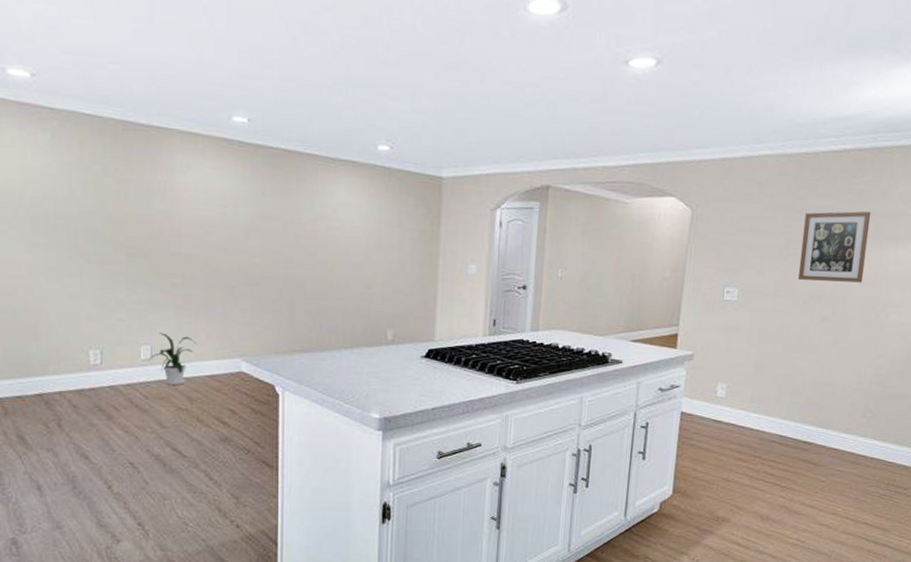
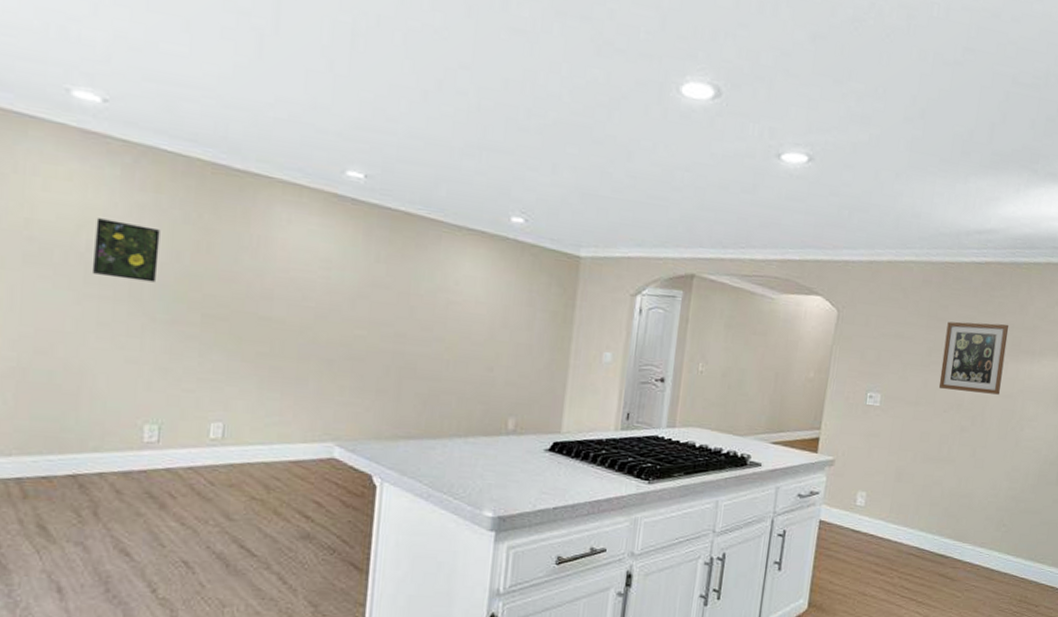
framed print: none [36,177,88,229] -> present [91,218,160,283]
house plant: present [147,332,197,385] -> none [217,408,282,471]

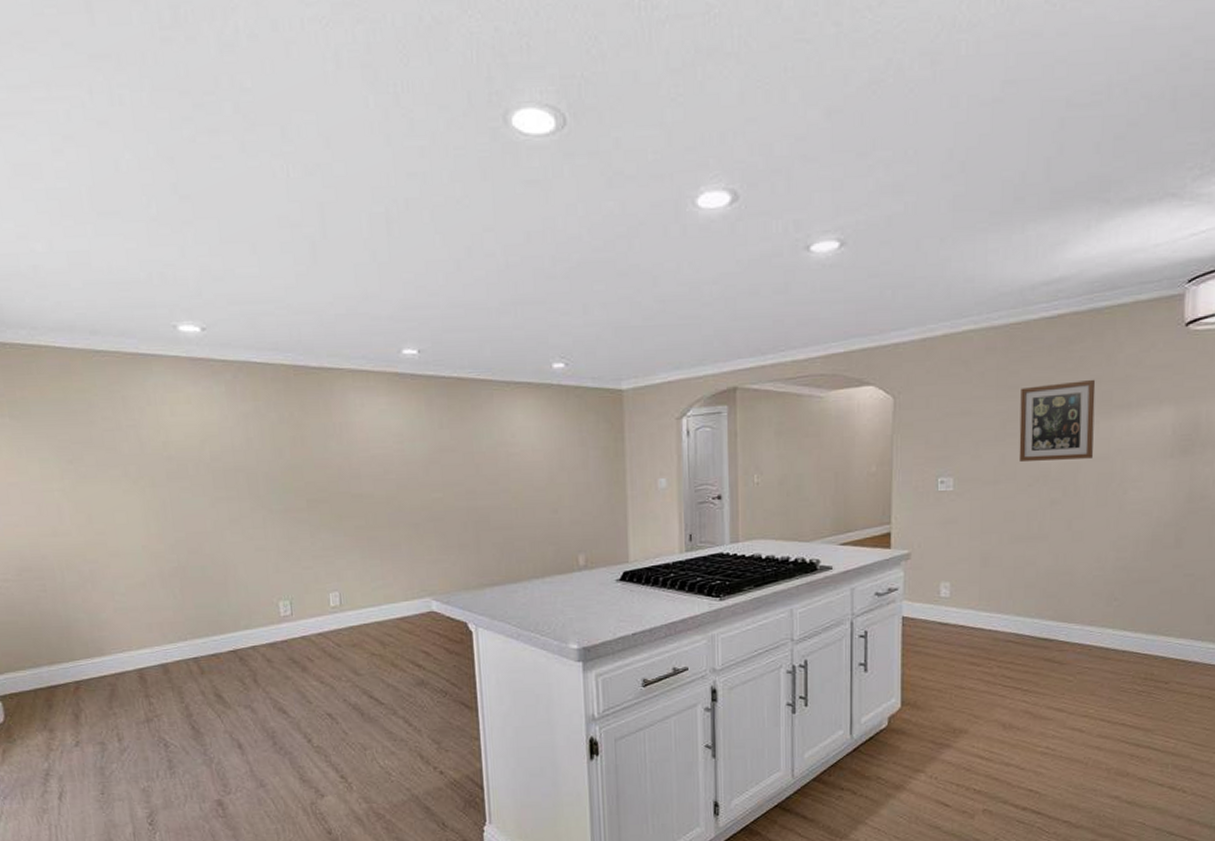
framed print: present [91,218,160,283] -> none [214,431,267,480]

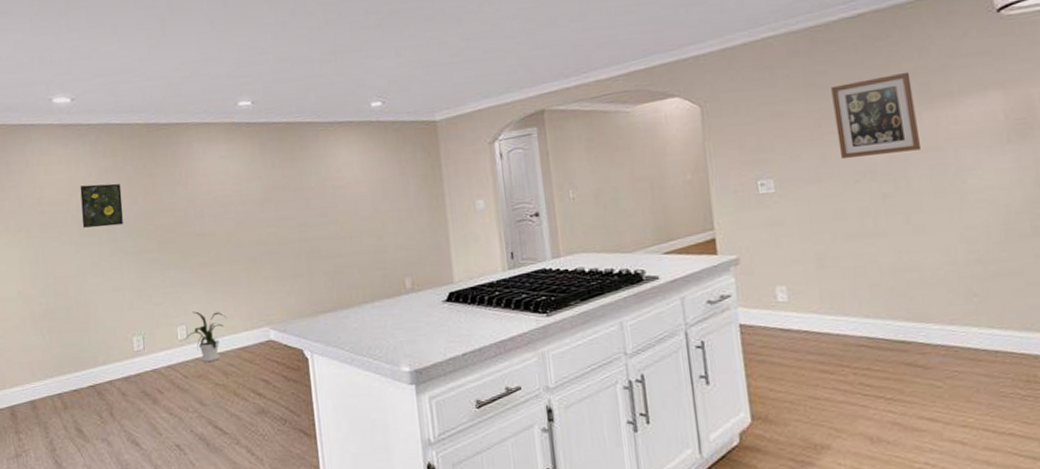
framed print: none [214,431,267,480] -> present [80,183,123,228]
house plant: none [337,577,385,631] -> present [184,311,227,362]

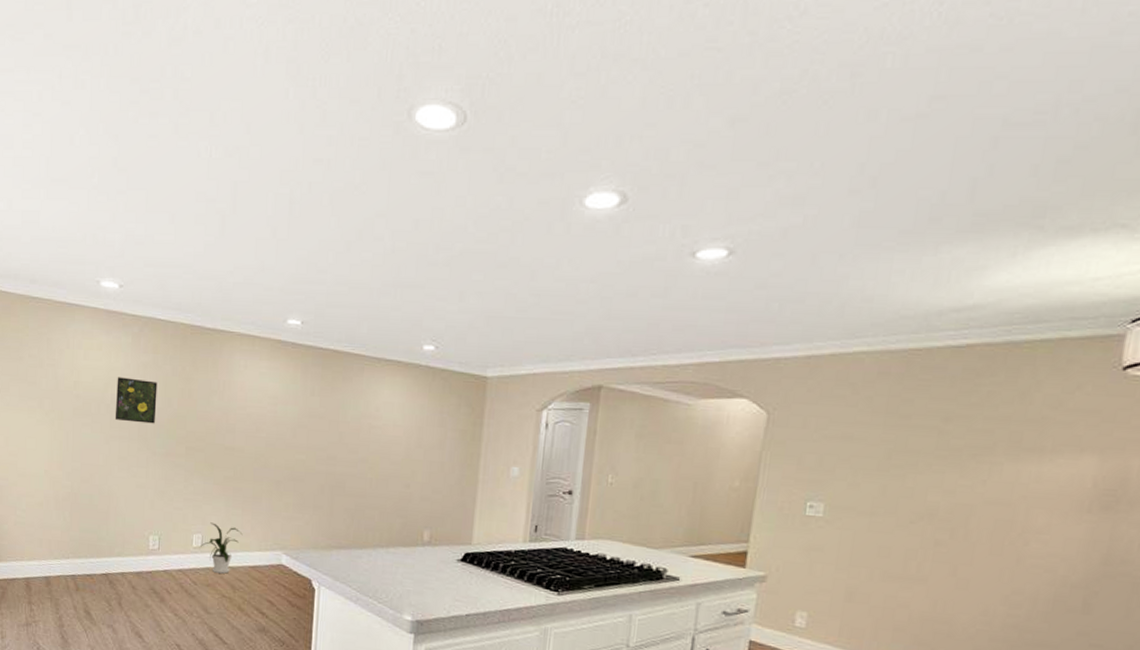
wall art: present [831,71,921,158] -> none [902,416,1004,502]

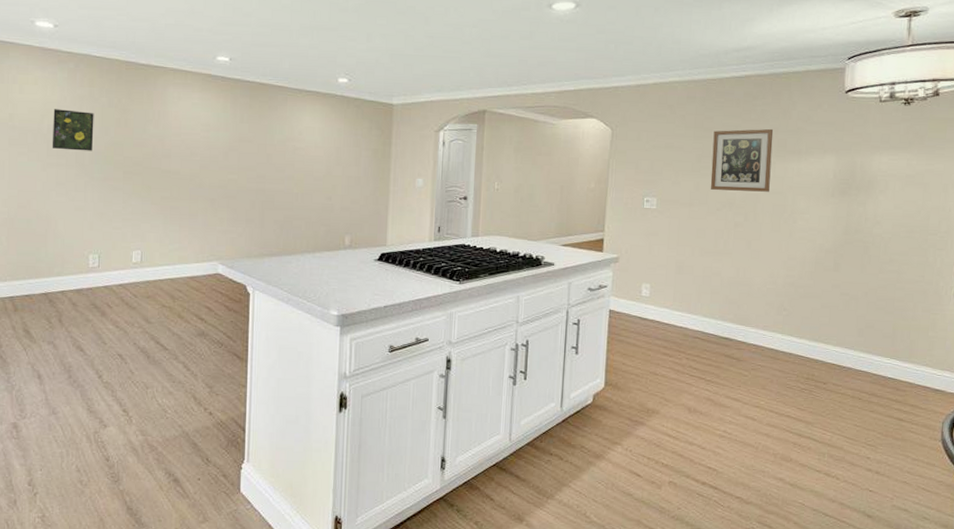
house plant: present [198,522,243,574] -> none [138,239,181,285]
wall art: none [902,416,1004,502] -> present [710,128,774,192]

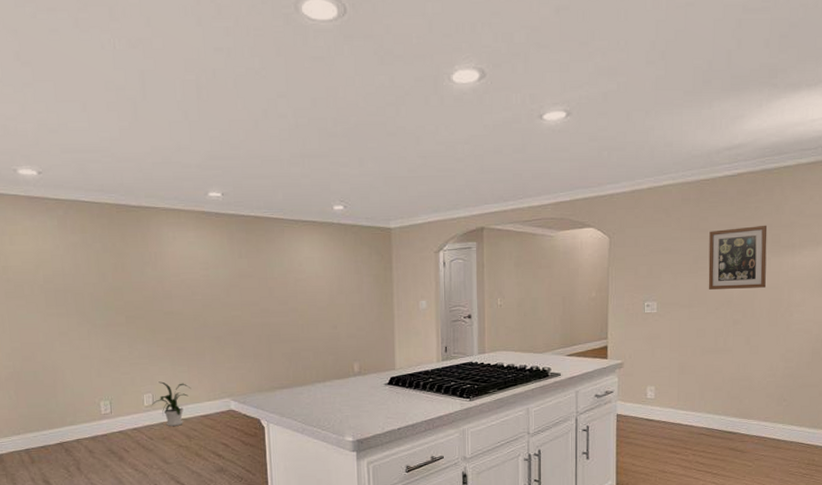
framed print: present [52,109,94,151] -> none [47,258,92,299]
house plant: none [138,239,181,285] -> present [150,381,191,426]

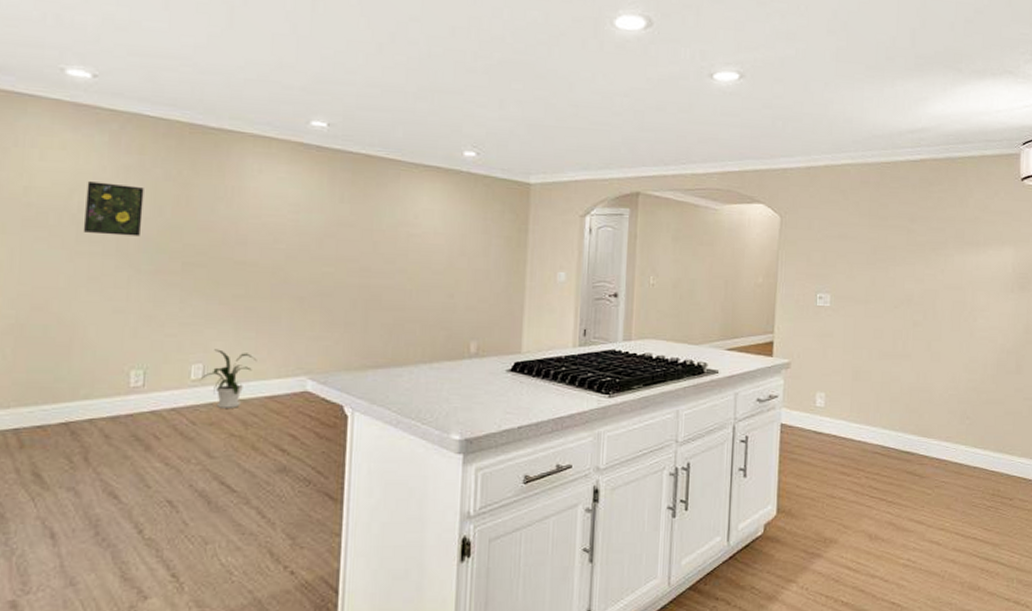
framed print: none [47,258,92,299] -> present [83,181,144,236]
wall art: present [708,225,768,290] -> none [887,217,951,287]

